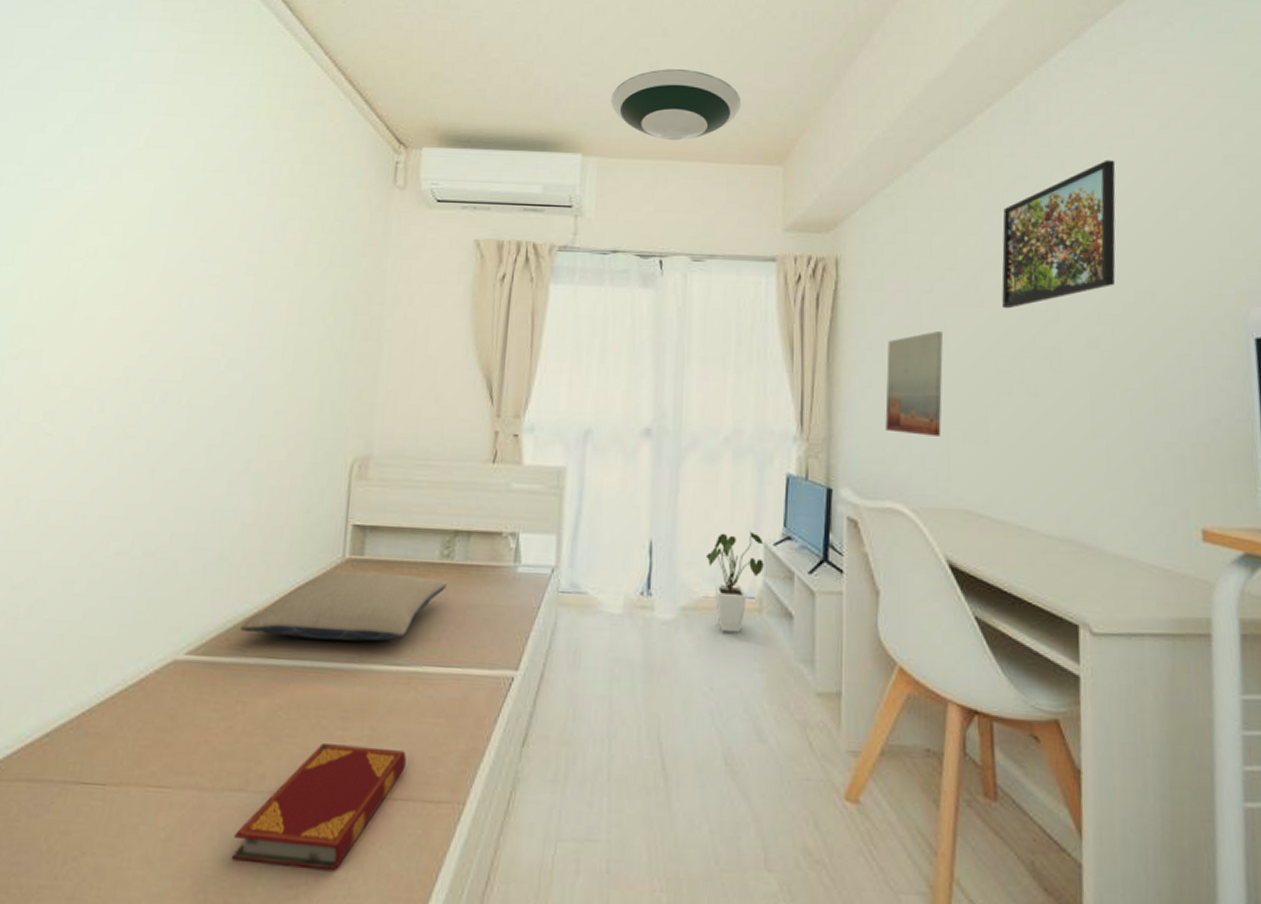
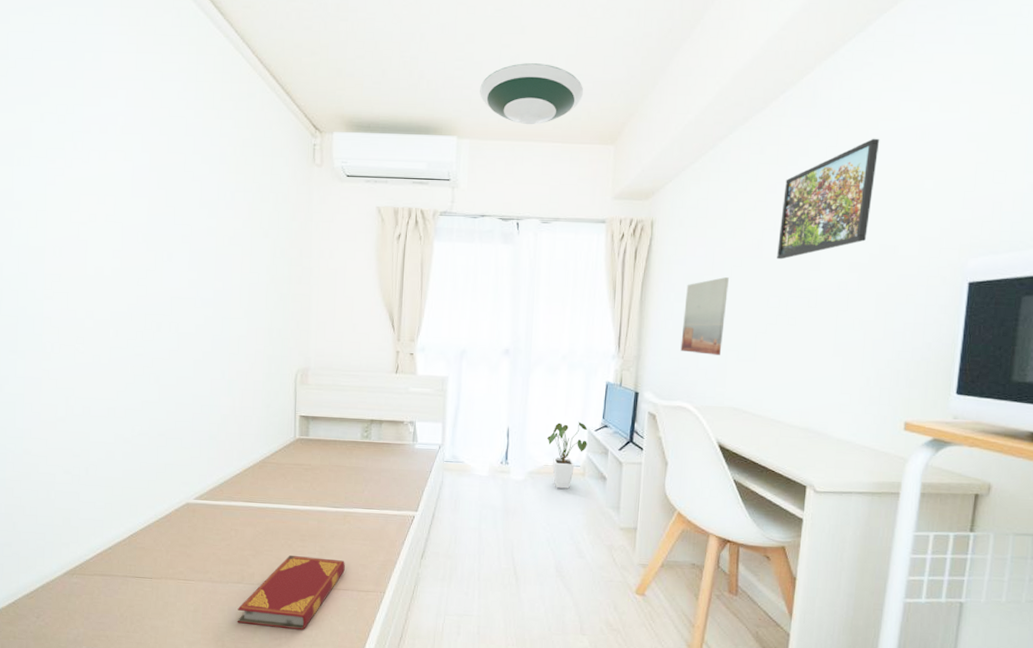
pillow: present [239,570,448,642] -> none [228,446,368,493]

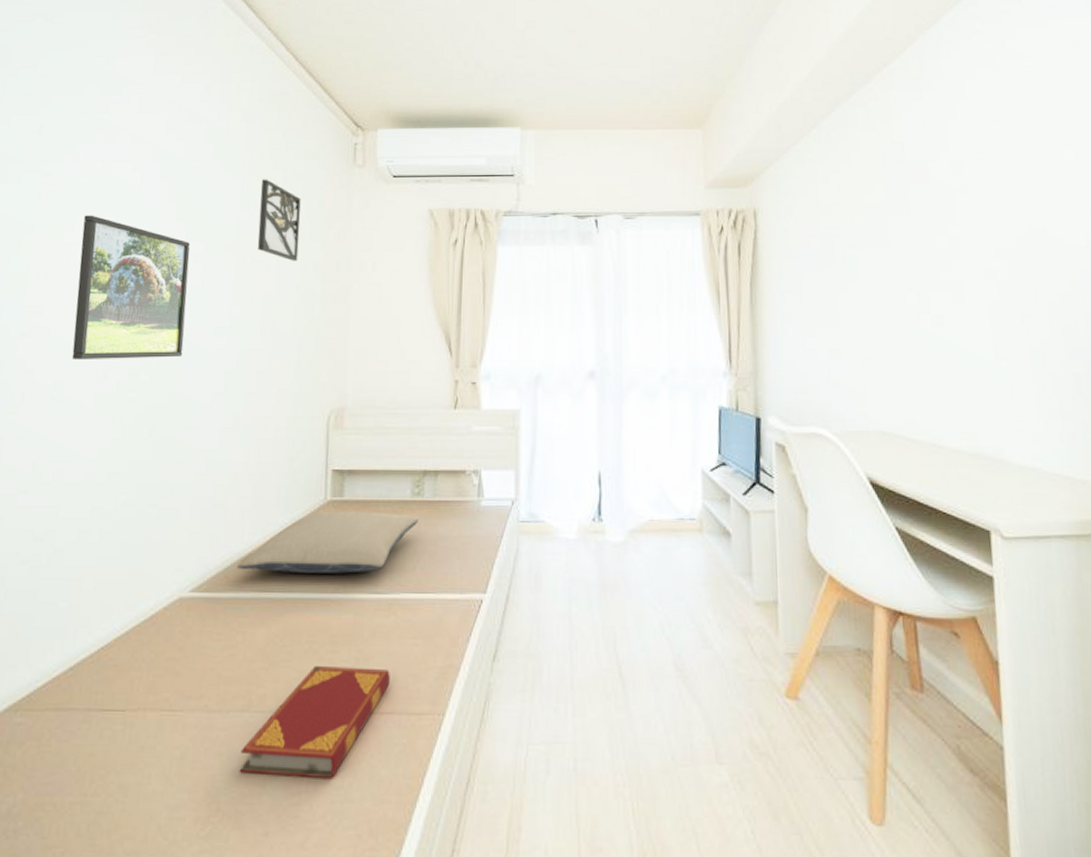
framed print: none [87,198,178,322] -> present [71,215,190,360]
pillow: none [228,446,368,493] -> present [236,511,420,574]
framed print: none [233,173,269,246] -> present [257,179,301,261]
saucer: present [480,63,583,125] -> none [544,47,661,112]
house plant: present [546,421,588,489] -> none [649,459,702,551]
wall art: present [680,277,729,355] -> none [804,272,857,366]
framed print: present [777,138,880,260] -> none [904,108,1009,248]

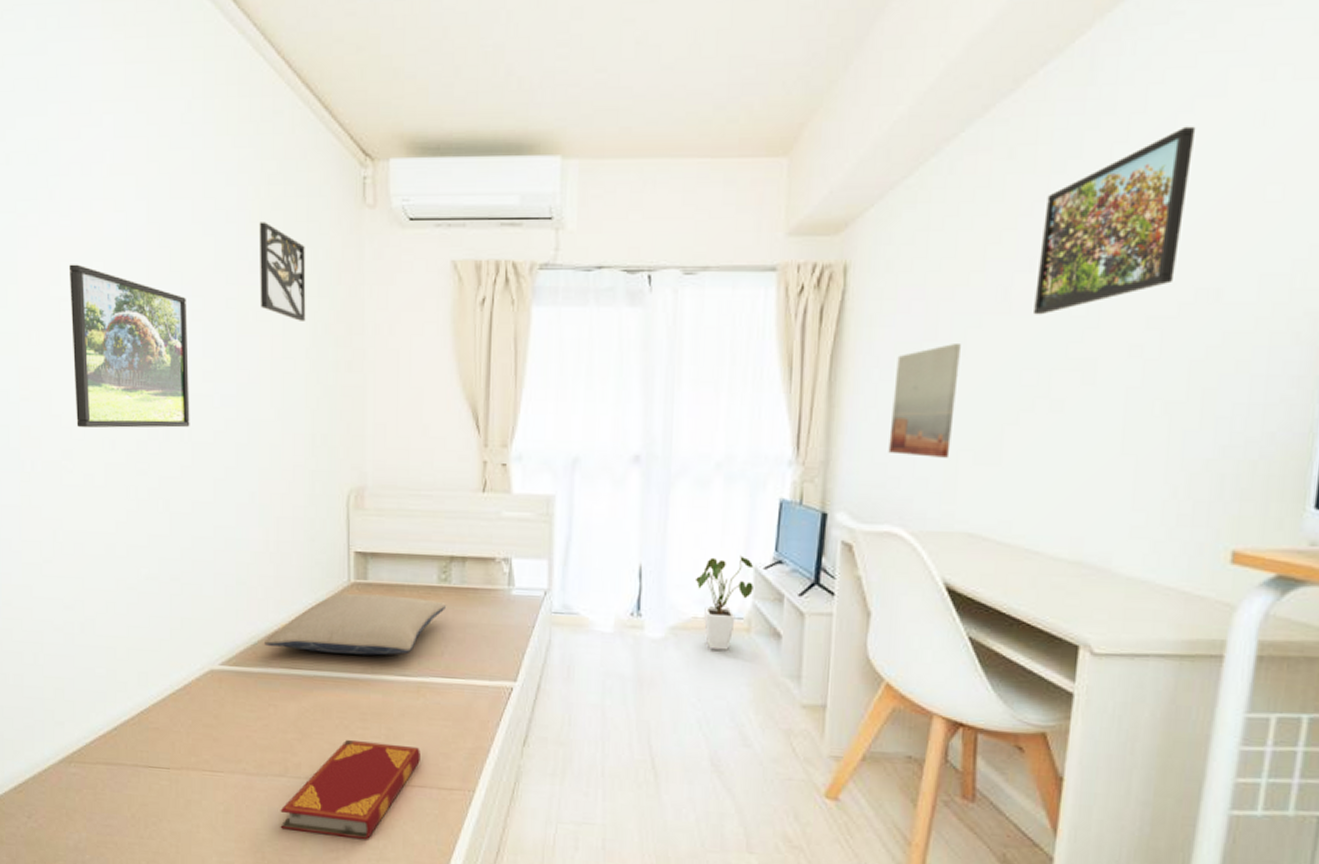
house plant: none [649,459,702,551] -> present [694,555,754,650]
wall art: none [804,272,857,366] -> present [888,344,961,458]
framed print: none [904,108,1009,248] -> present [1034,126,1196,315]

